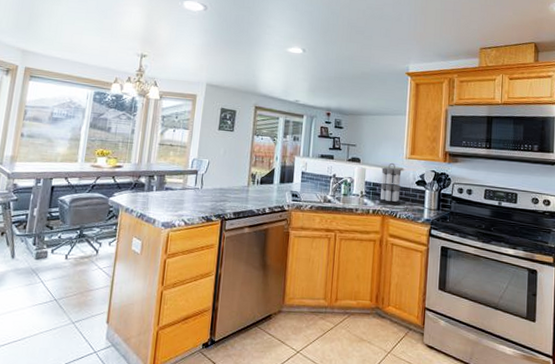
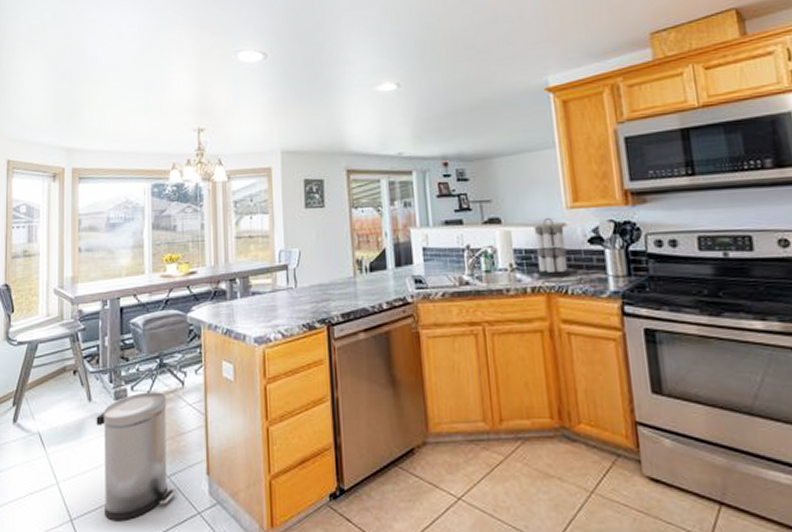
pedal bin: none [13,255,82,356] -> present [96,392,177,522]

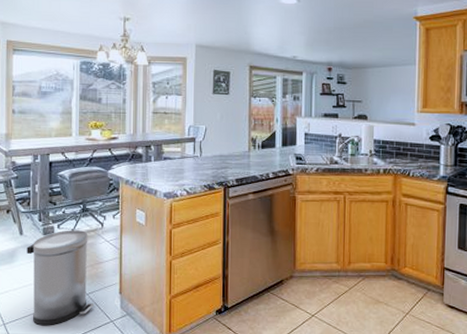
spice rack: present [533,217,571,278] -> none [390,117,414,163]

